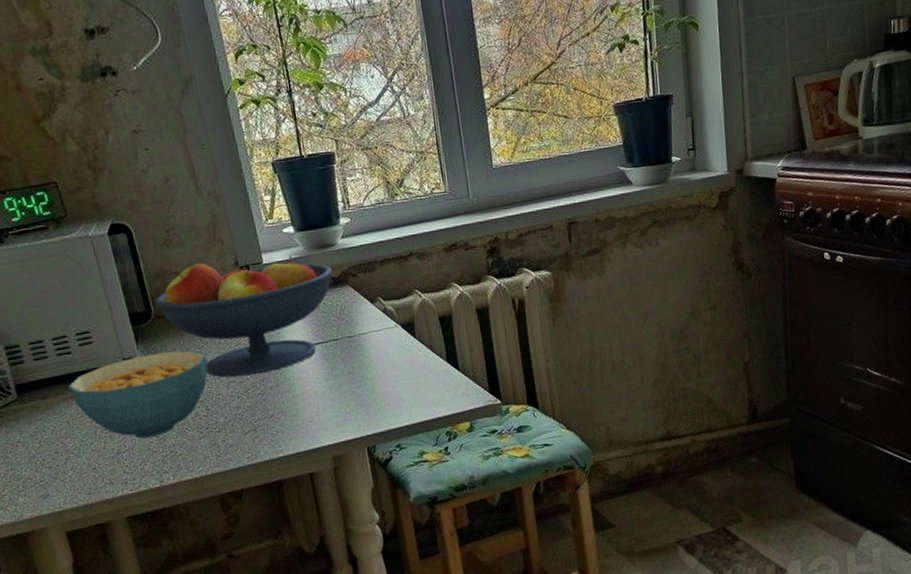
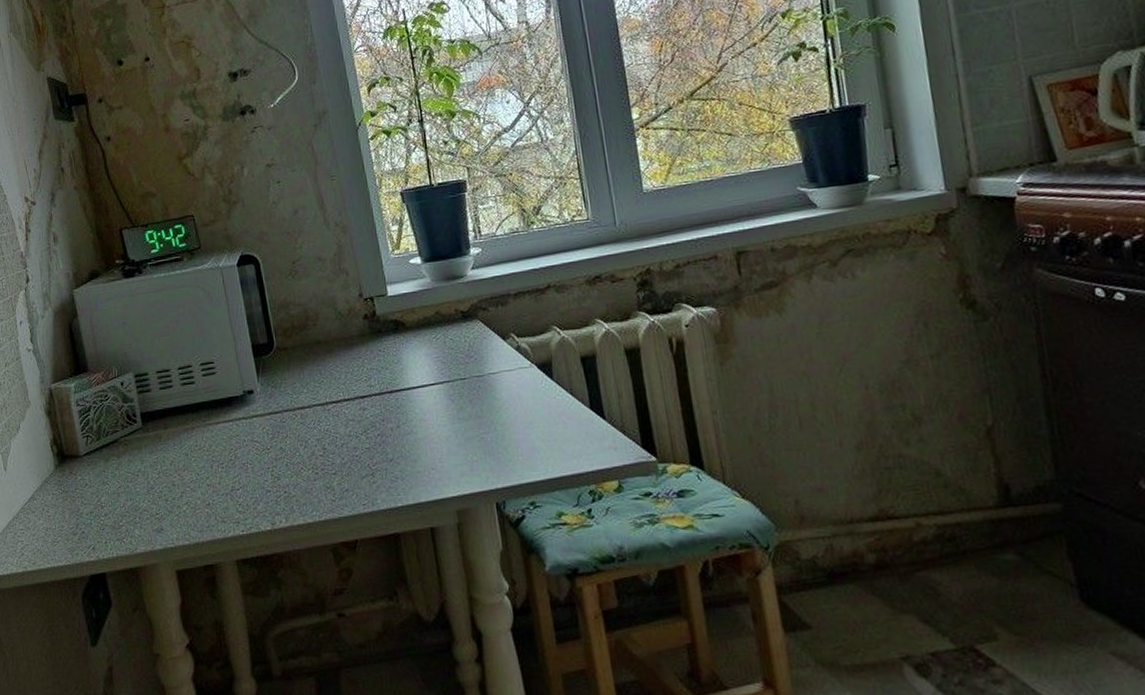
cereal bowl: present [68,350,208,439] -> none [189,385,327,477]
fruit bowl: present [154,255,333,378] -> none [277,287,461,416]

